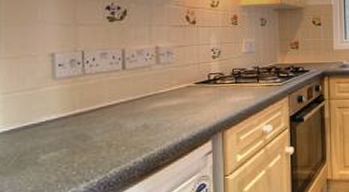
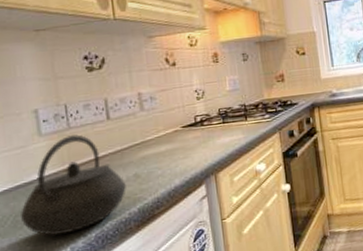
kettle: none [24,81,134,179] -> present [20,134,126,237]

